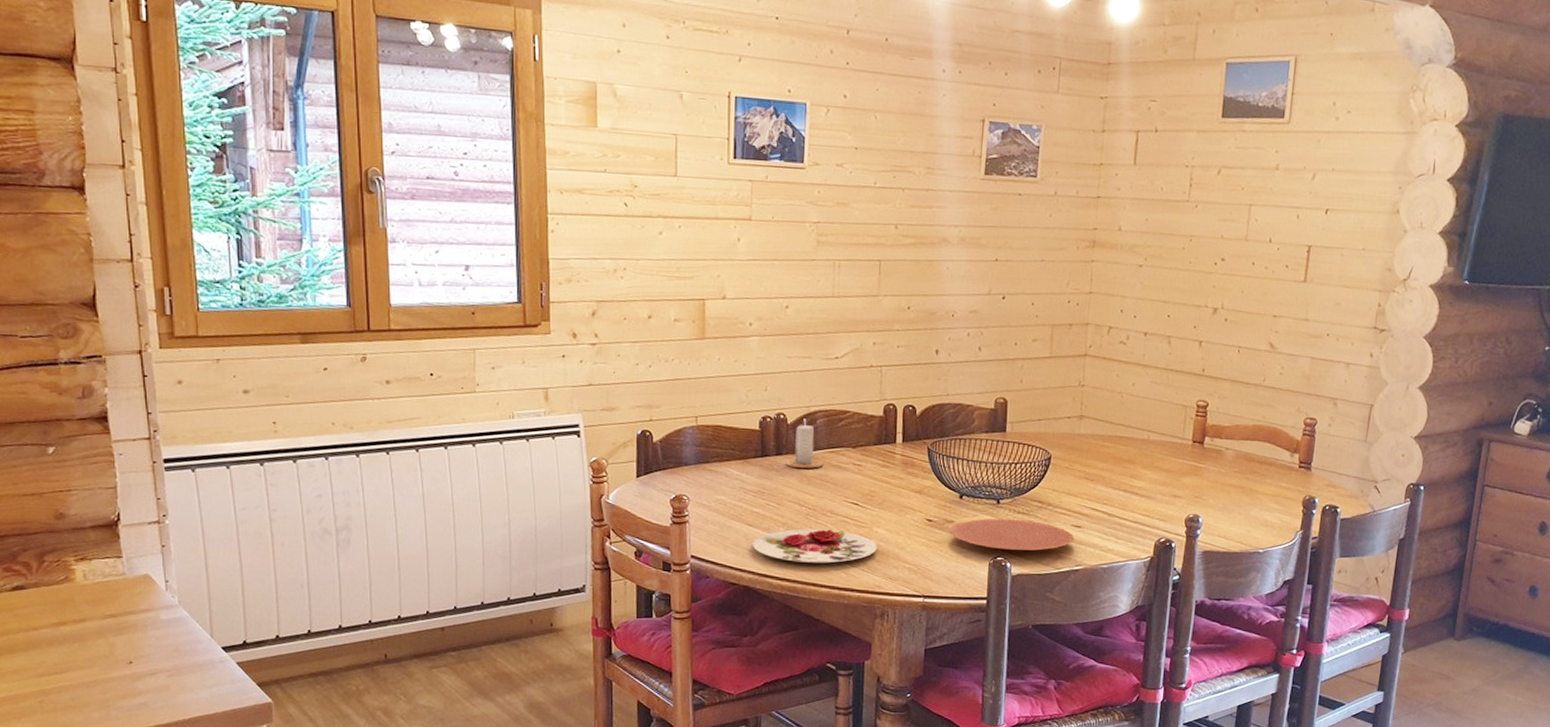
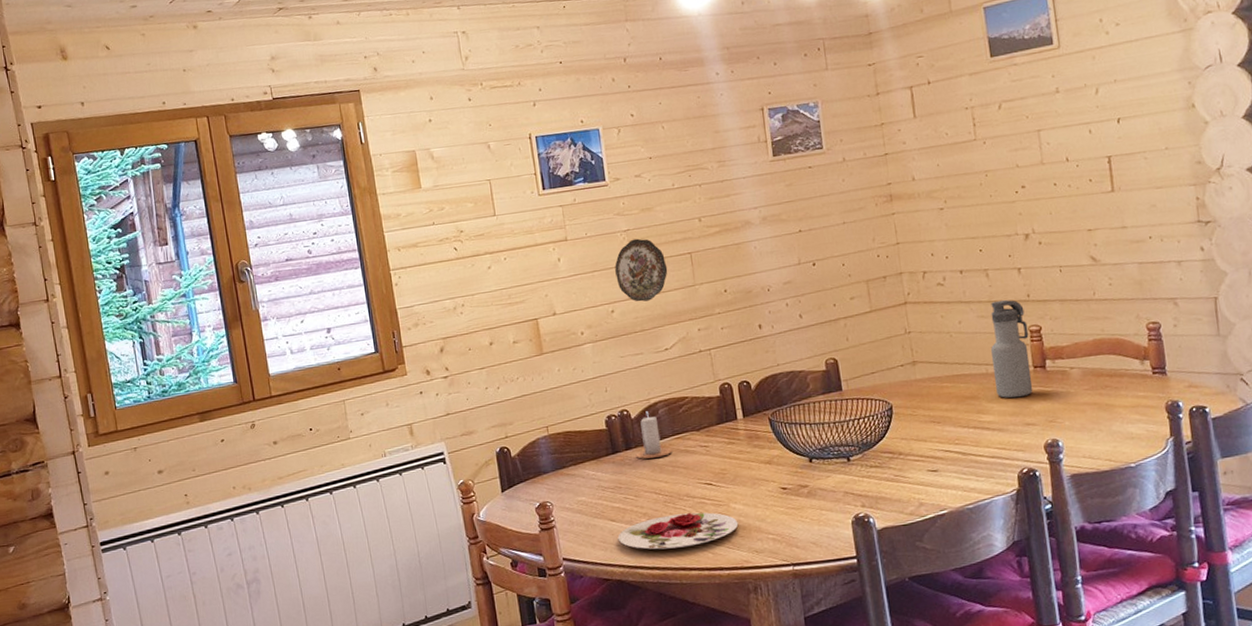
decorative plate: none [797,233,853,303] -> present [615,238,668,302]
plate: present [951,518,1075,551] -> none [806,472,934,506]
water bottle: none [1153,369,1197,469] -> present [990,299,1033,399]

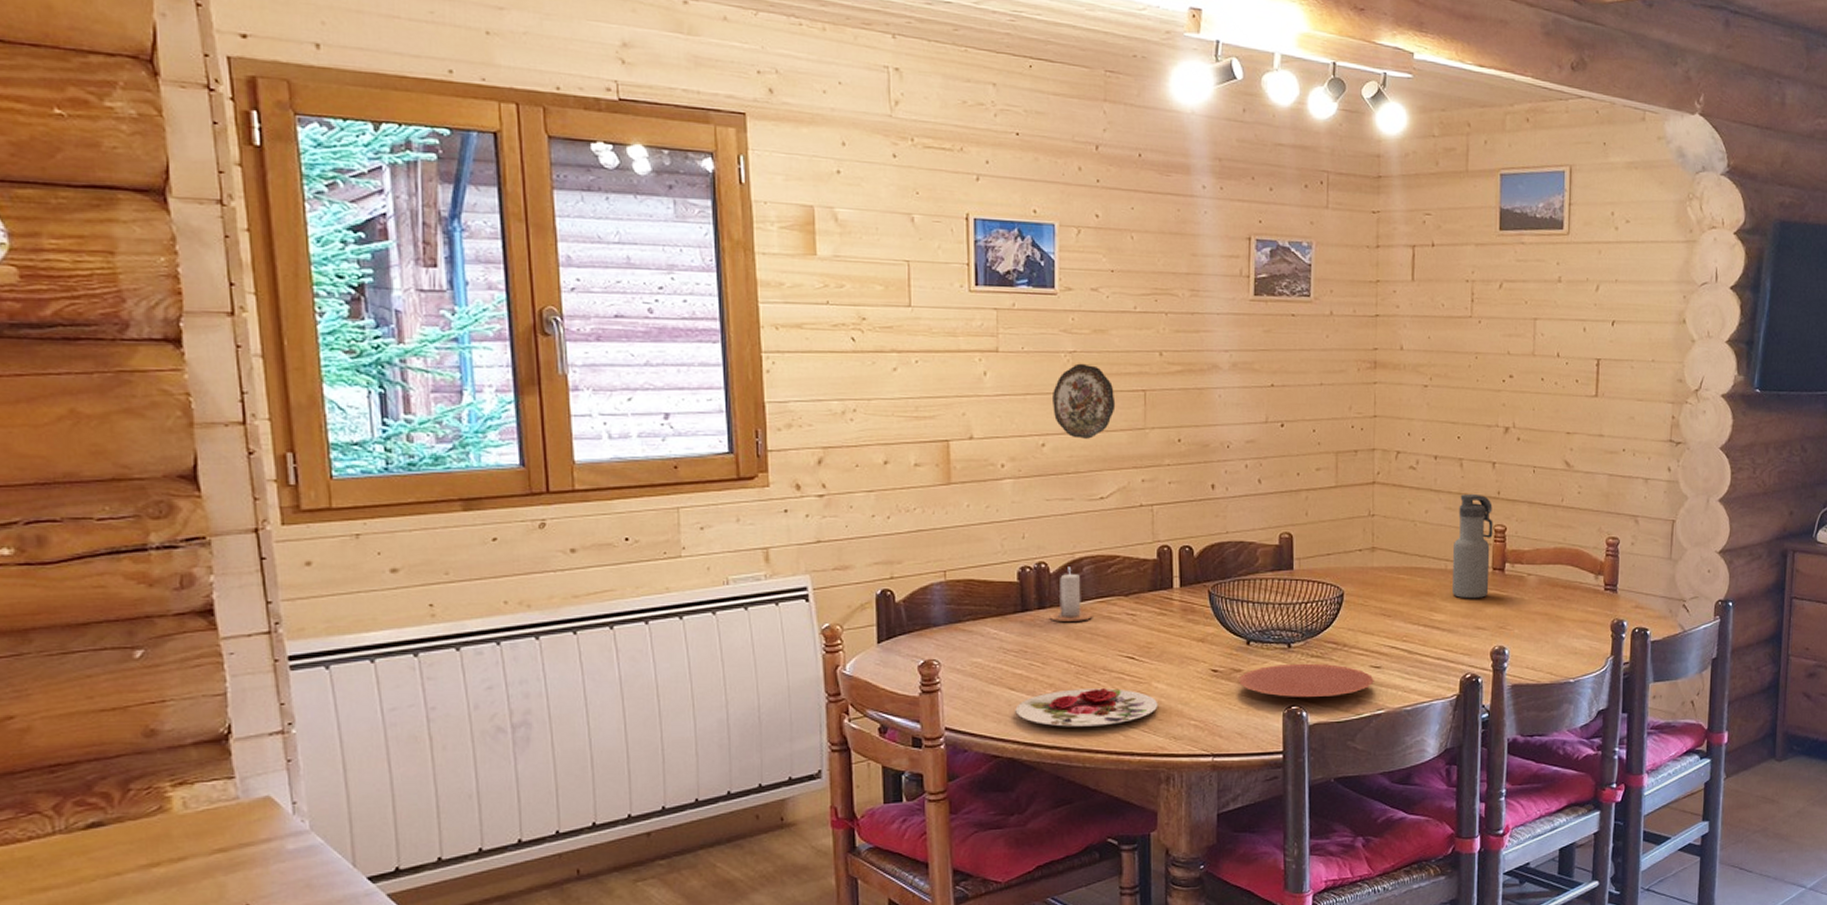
plate: none [806,472,934,506] -> present [1239,663,1374,697]

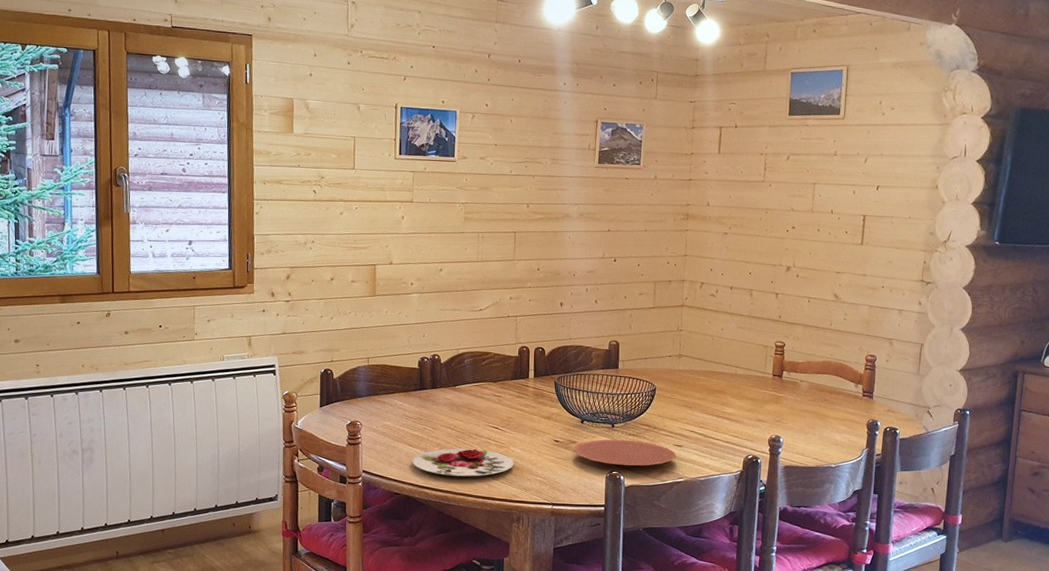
candle: present [1049,567,1093,621] -> none [439,359,470,399]
decorative plate: present [1053,363,1116,439] -> none [449,211,494,266]
water bottle: present [1453,493,1493,599] -> none [740,316,775,398]

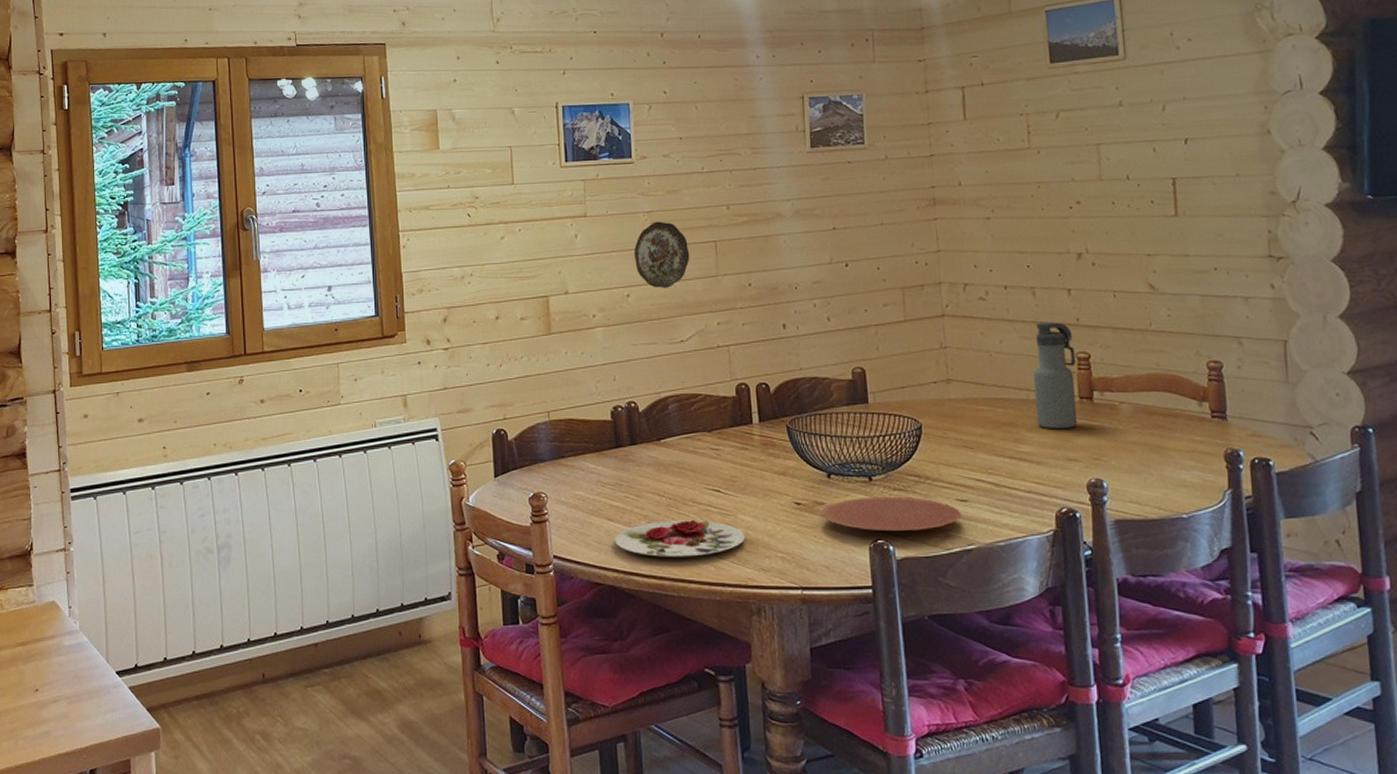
decorative plate: none [449,211,494,266] -> present [634,221,690,288]
water bottle: none [740,316,775,398] -> present [1034,321,1078,430]

